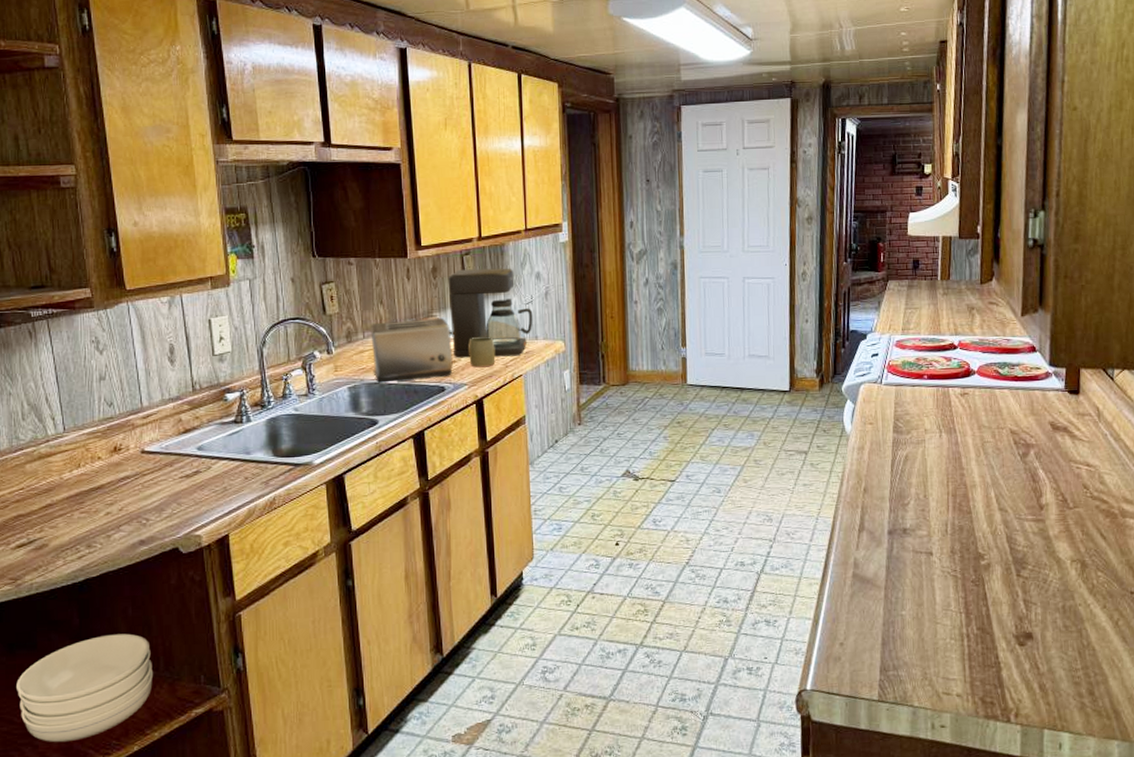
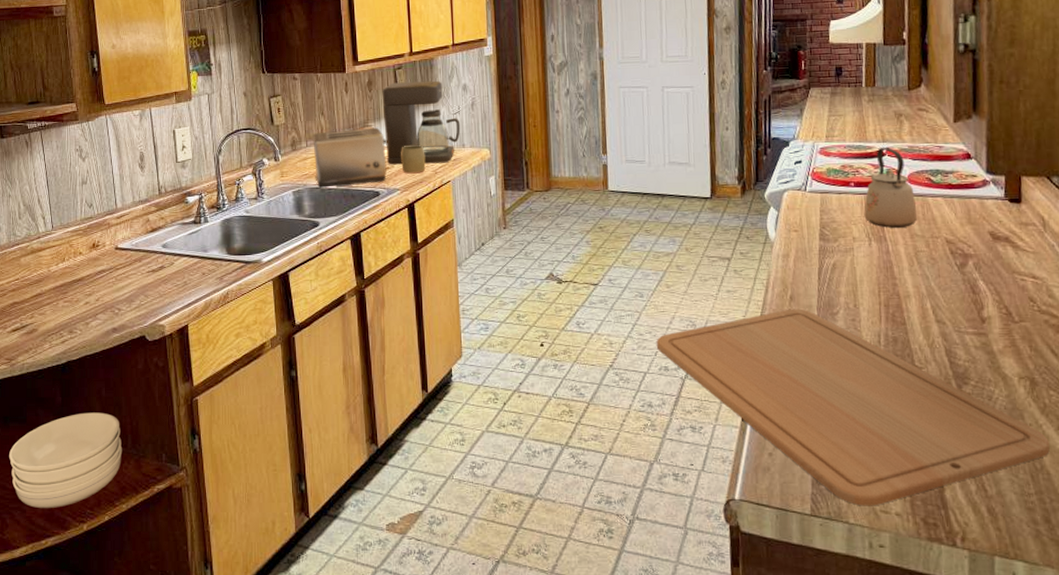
chopping board: none [732,500,1096,690] -> present [656,308,1050,506]
kettle: none [936,339,984,420] -> present [864,146,917,228]

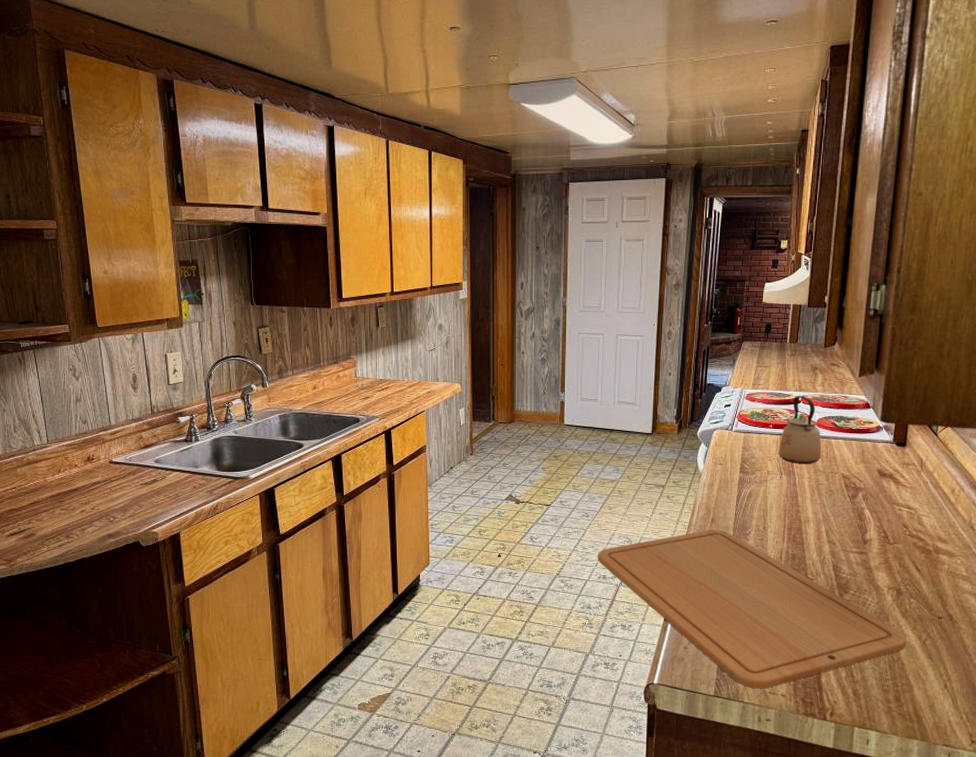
bowl: present [9,412,123,509] -> none [11,608,119,692]
toaster: present [313,127,387,188] -> none [298,360,367,413]
coffee maker: present [383,81,461,165] -> none [365,319,435,395]
mug: present [401,144,426,174] -> none [380,377,402,403]

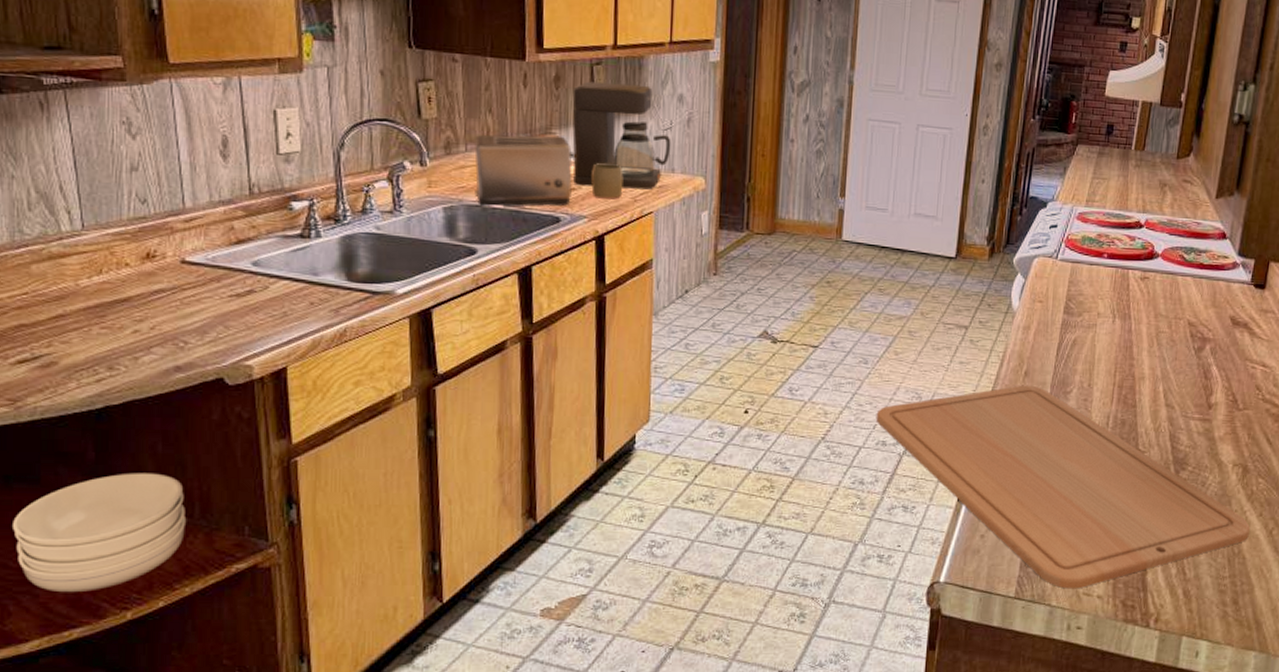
bowl: none [11,608,119,692] -> present [13,473,187,593]
toaster: none [298,360,367,413] -> present [474,135,575,206]
coffee maker: none [365,319,435,395] -> present [573,81,671,188]
mug: none [380,377,402,403] -> present [591,162,624,199]
kettle: present [778,395,821,464] -> none [1112,218,1166,306]

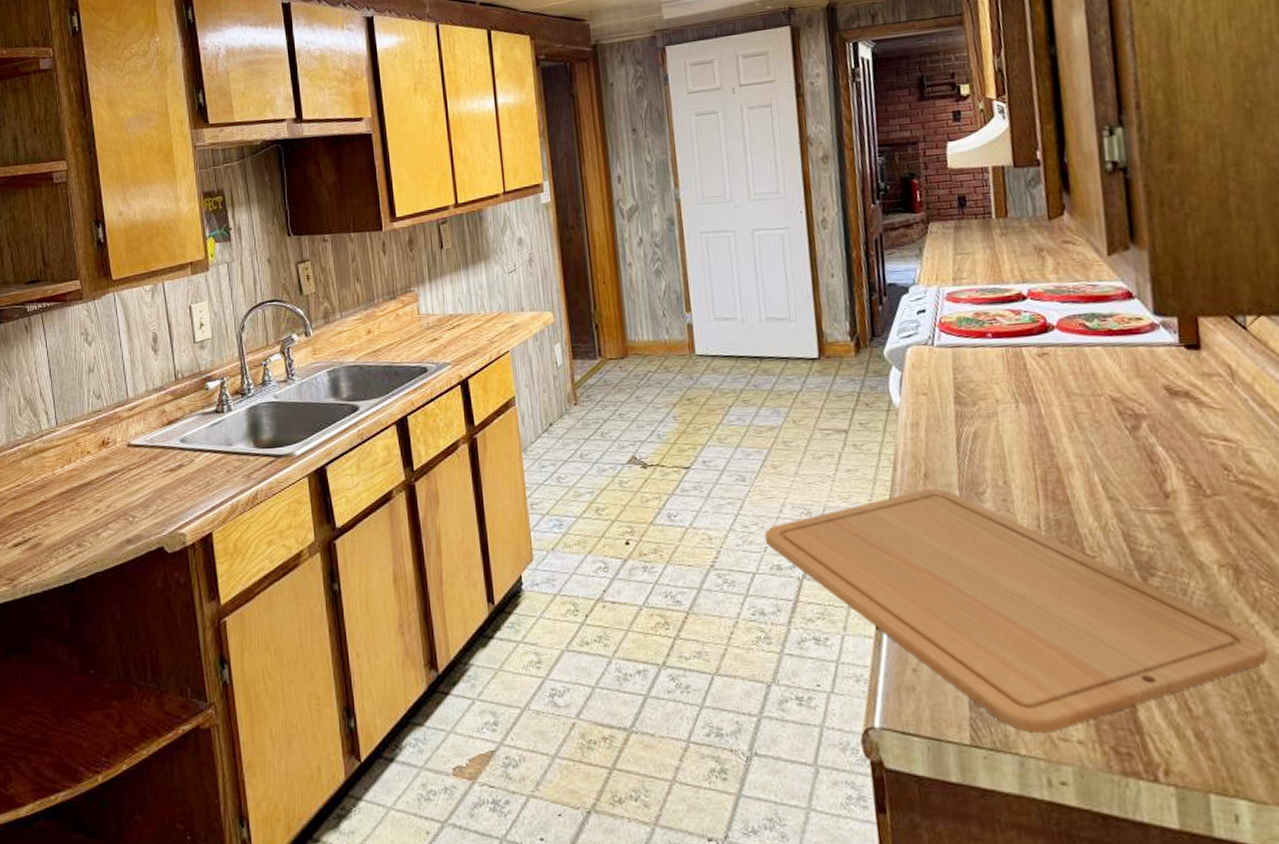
bowl: present [13,473,187,593] -> none [12,639,141,758]
toaster: present [474,135,575,206] -> none [348,292,435,365]
coffee maker: present [573,81,671,188] -> none [426,235,518,336]
mug: present [591,162,624,199] -> none [450,310,480,345]

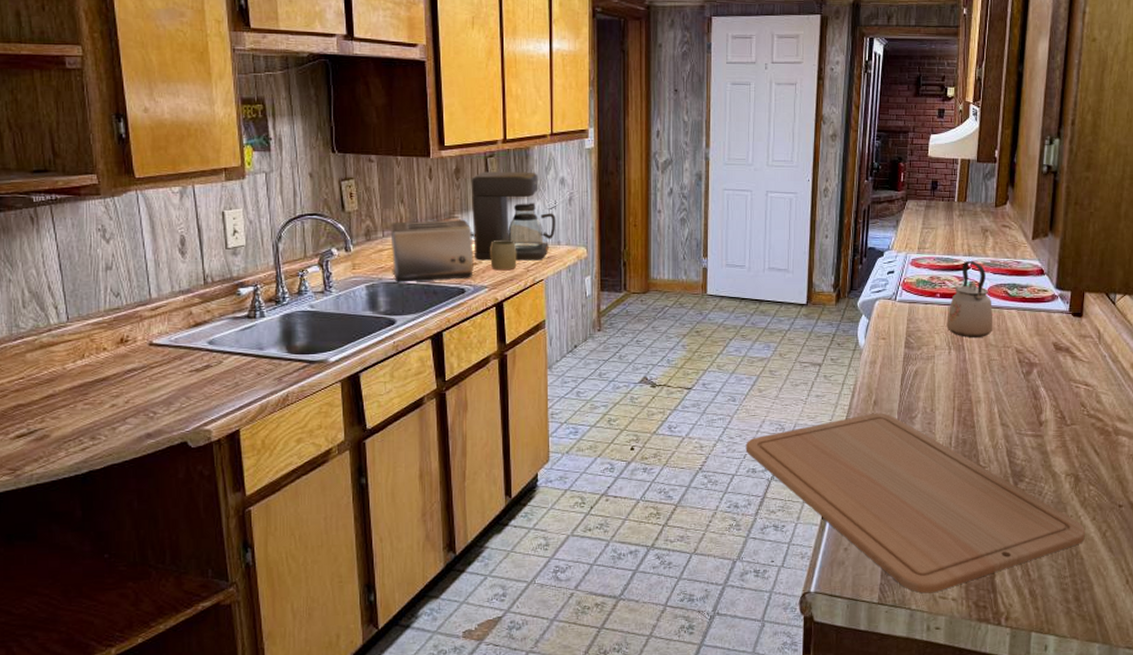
toaster: none [348,292,435,365] -> present [390,219,475,282]
coffee maker: none [426,235,518,336] -> present [472,171,556,261]
mug: none [450,310,480,345] -> present [490,239,517,271]
kettle: none [1006,288,1073,386] -> present [946,260,992,337]

